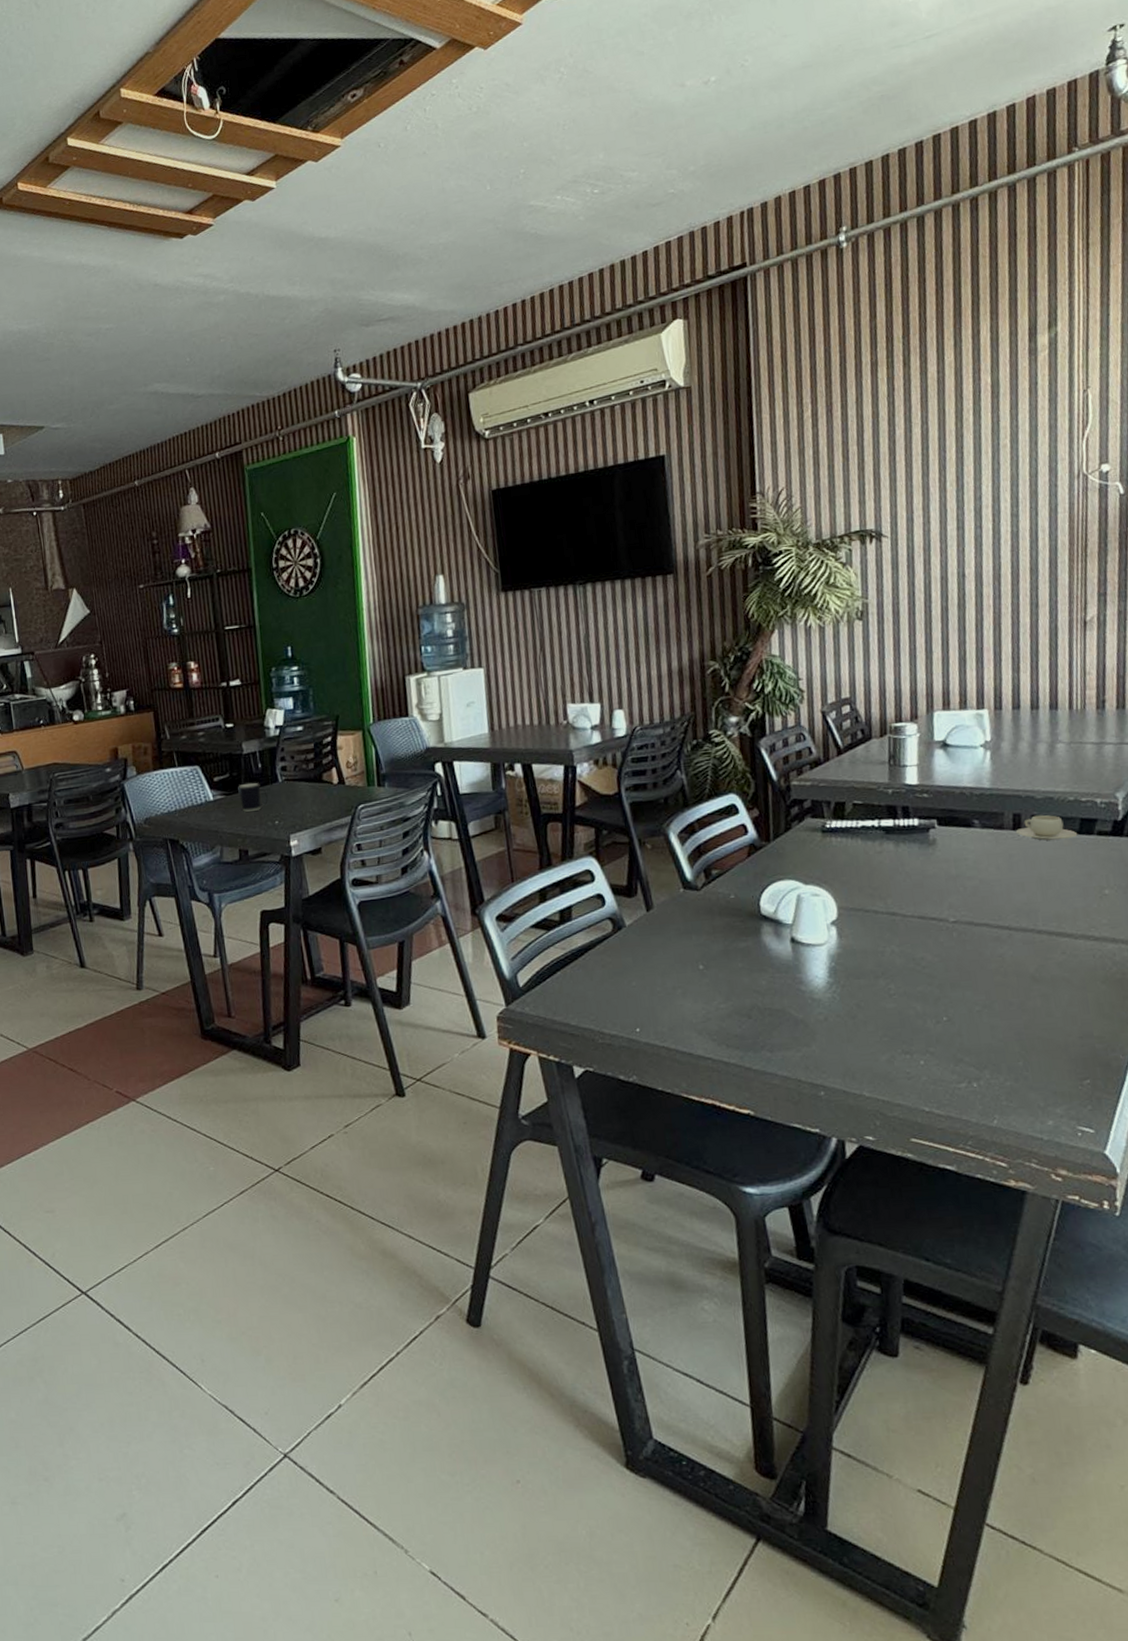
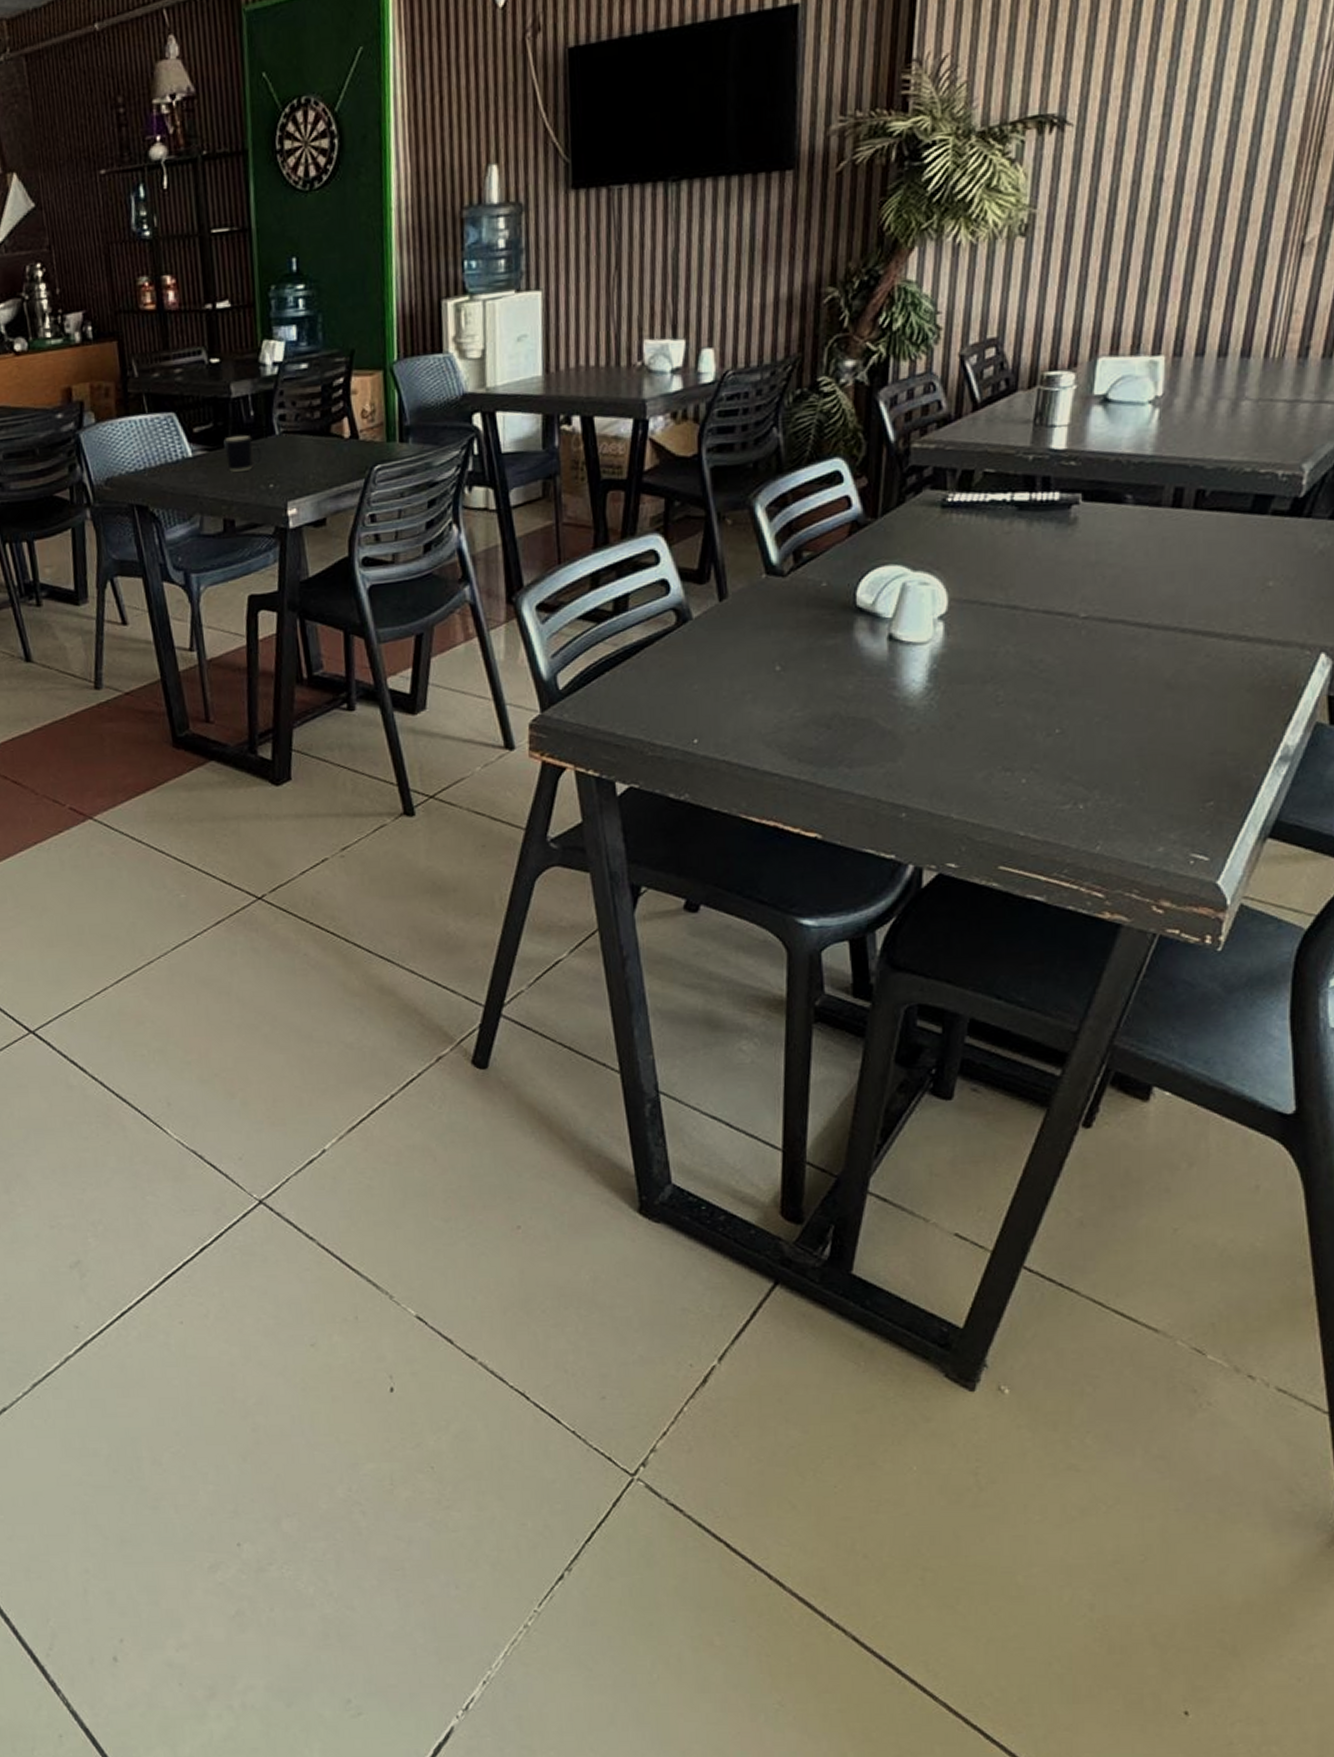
teacup: present [1015,814,1078,841] -> none [1174,489,1249,522]

